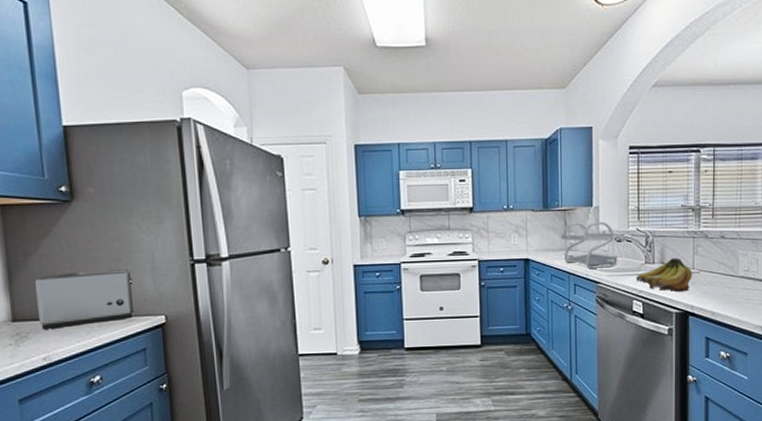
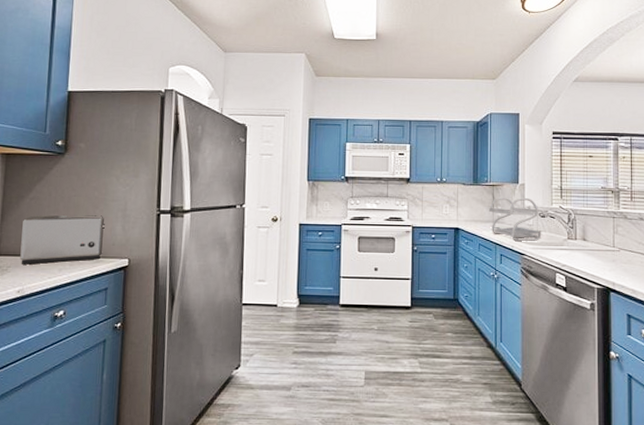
fruit: present [636,258,692,292] -> none [559,235,613,269]

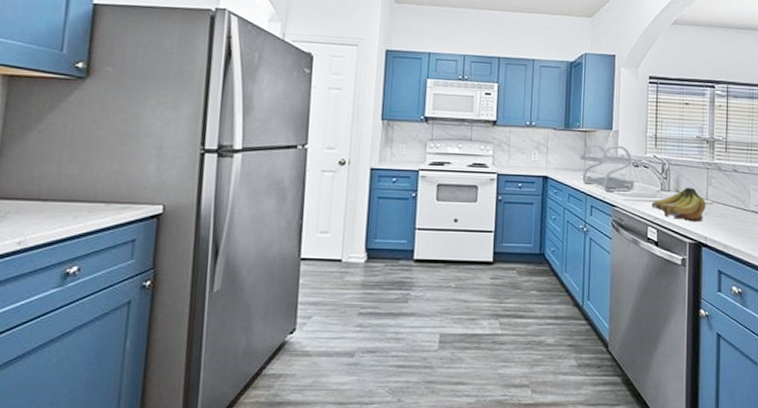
toaster: present [20,215,105,265] -> none [22,152,135,211]
fruit: none [559,235,613,269] -> present [652,187,706,222]

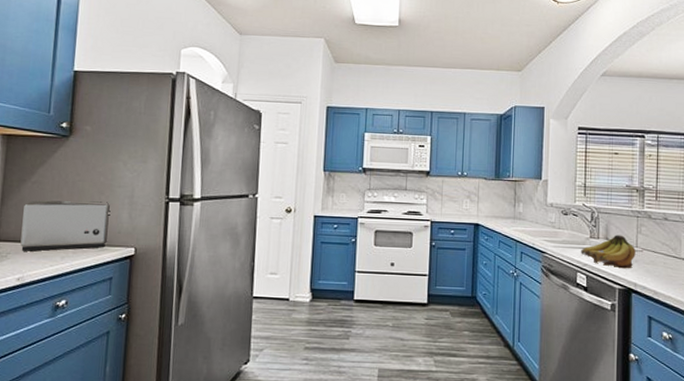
toaster: none [22,152,135,211] -> present [20,201,111,252]
dish rack: present [579,144,635,193] -> none [510,193,564,240]

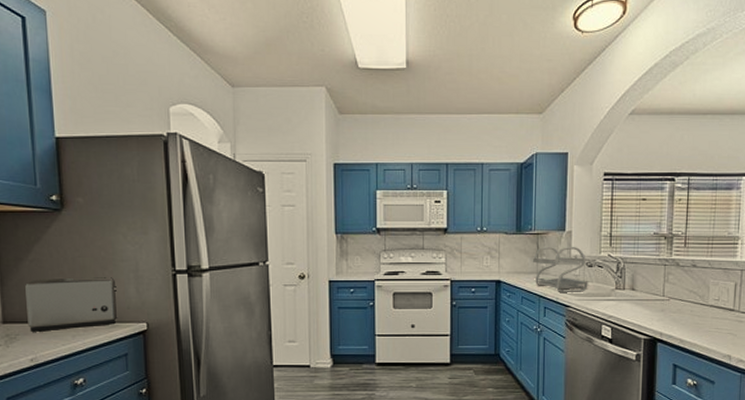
dish rack: none [510,193,564,240] -> present [532,246,588,293]
fruit: present [581,235,636,269] -> none [606,284,662,319]

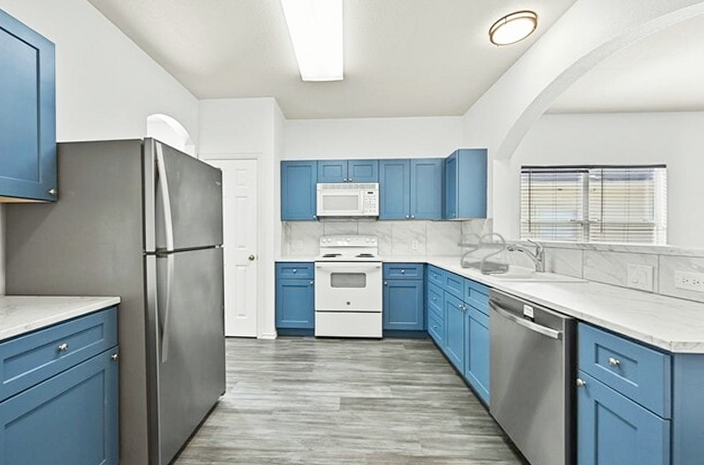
toaster: present [25,277,117,332] -> none [25,257,97,303]

